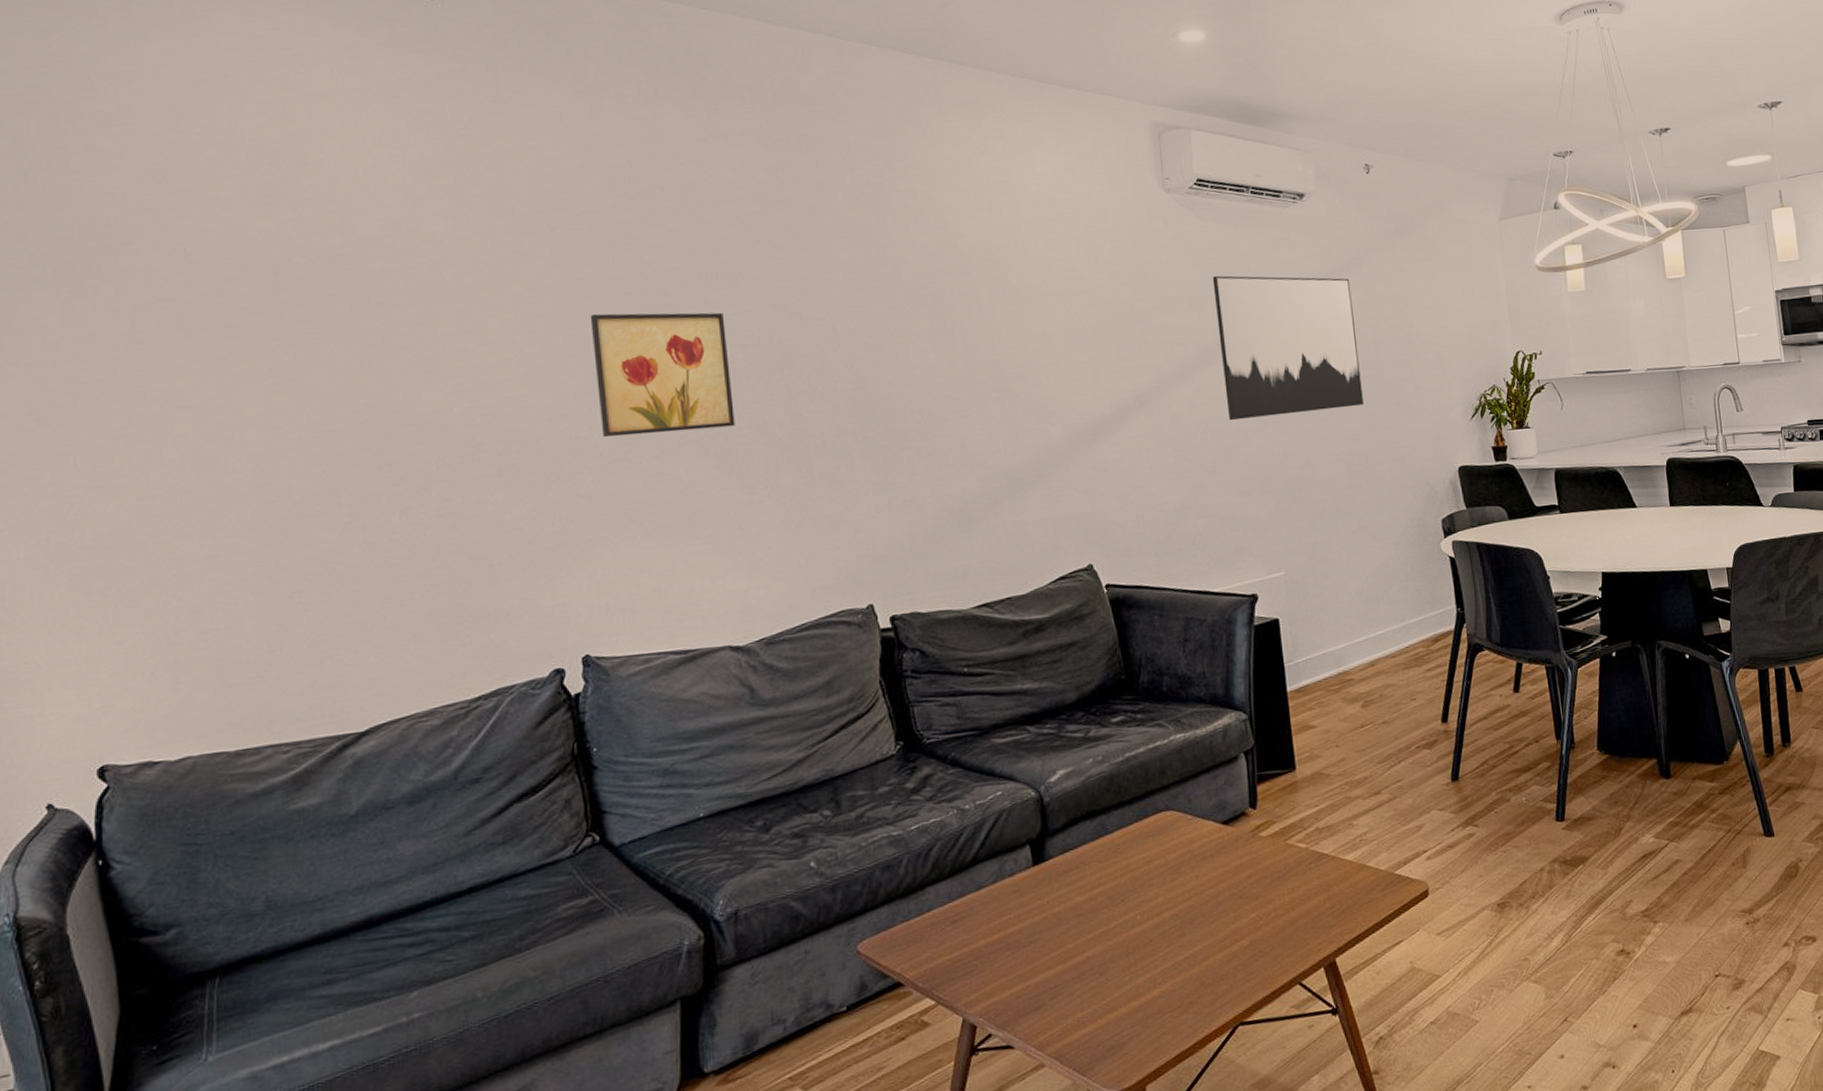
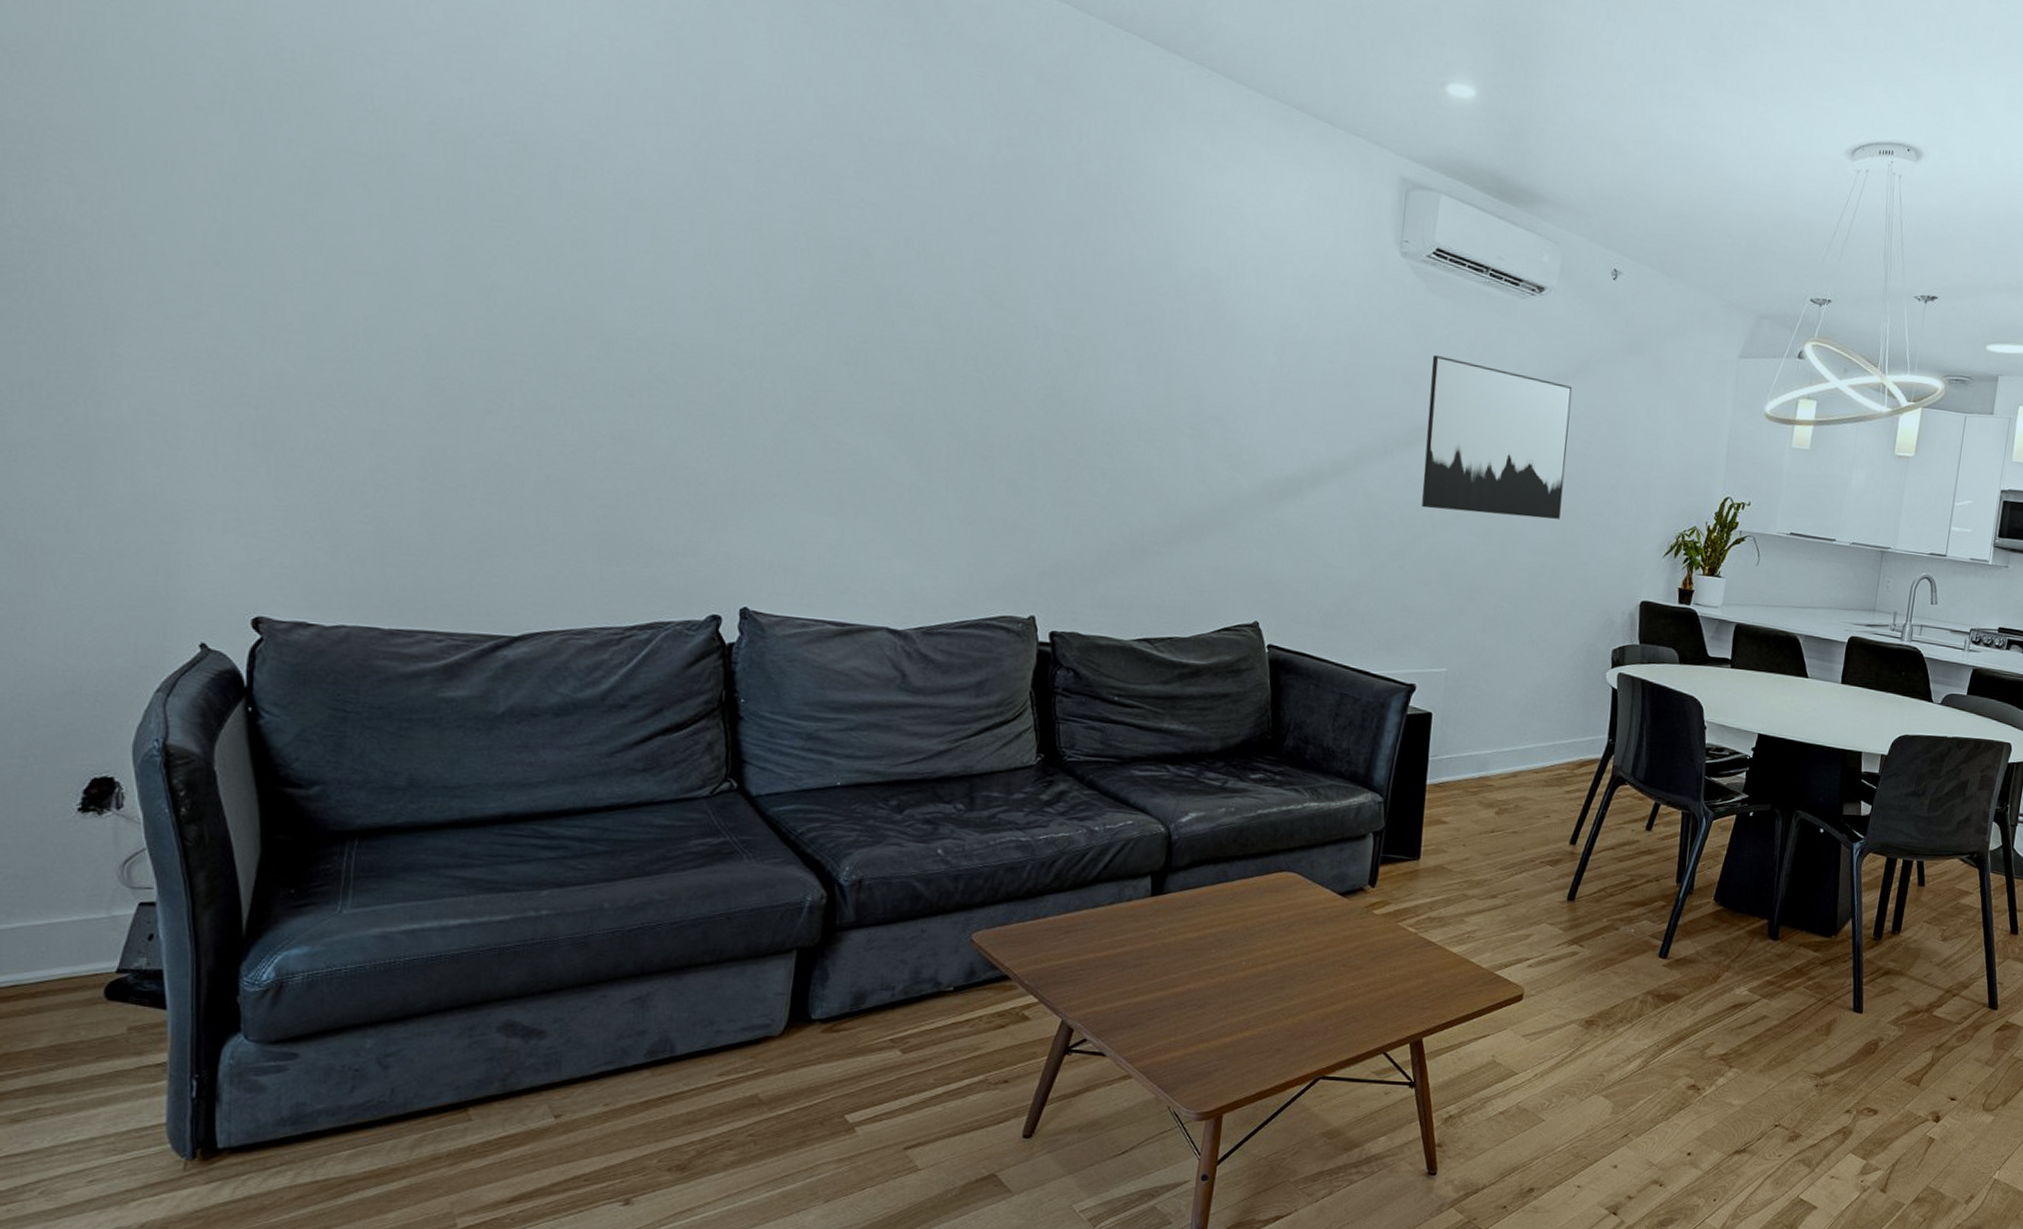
wall art: present [590,312,735,438] -> none [785,261,926,409]

